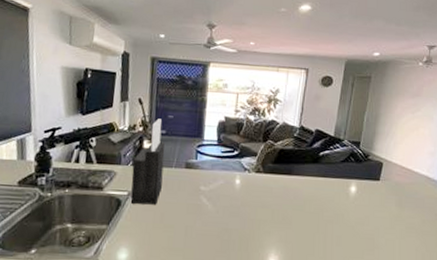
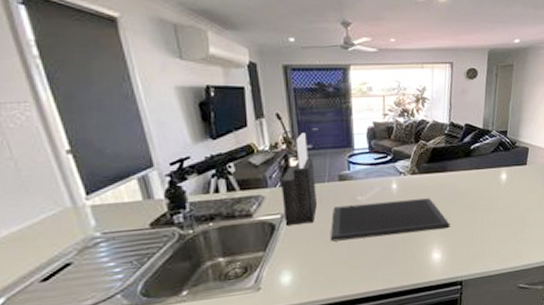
cutting board: none [169,193,291,235] -> present [330,198,450,242]

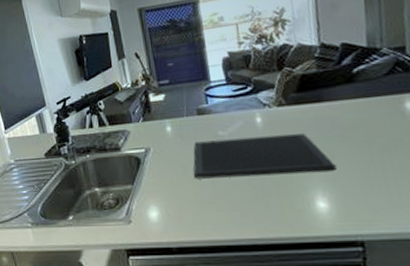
knife block: present [281,133,318,227] -> none [143,69,178,161]

